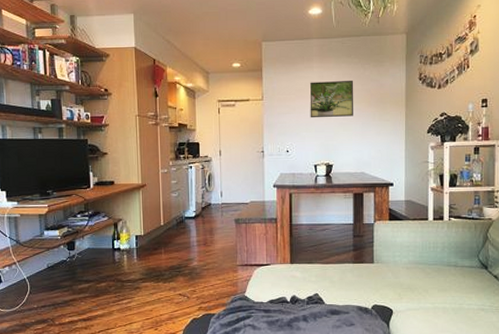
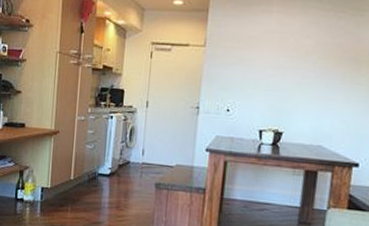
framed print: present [309,81,354,118] -> none [261,29,323,75]

